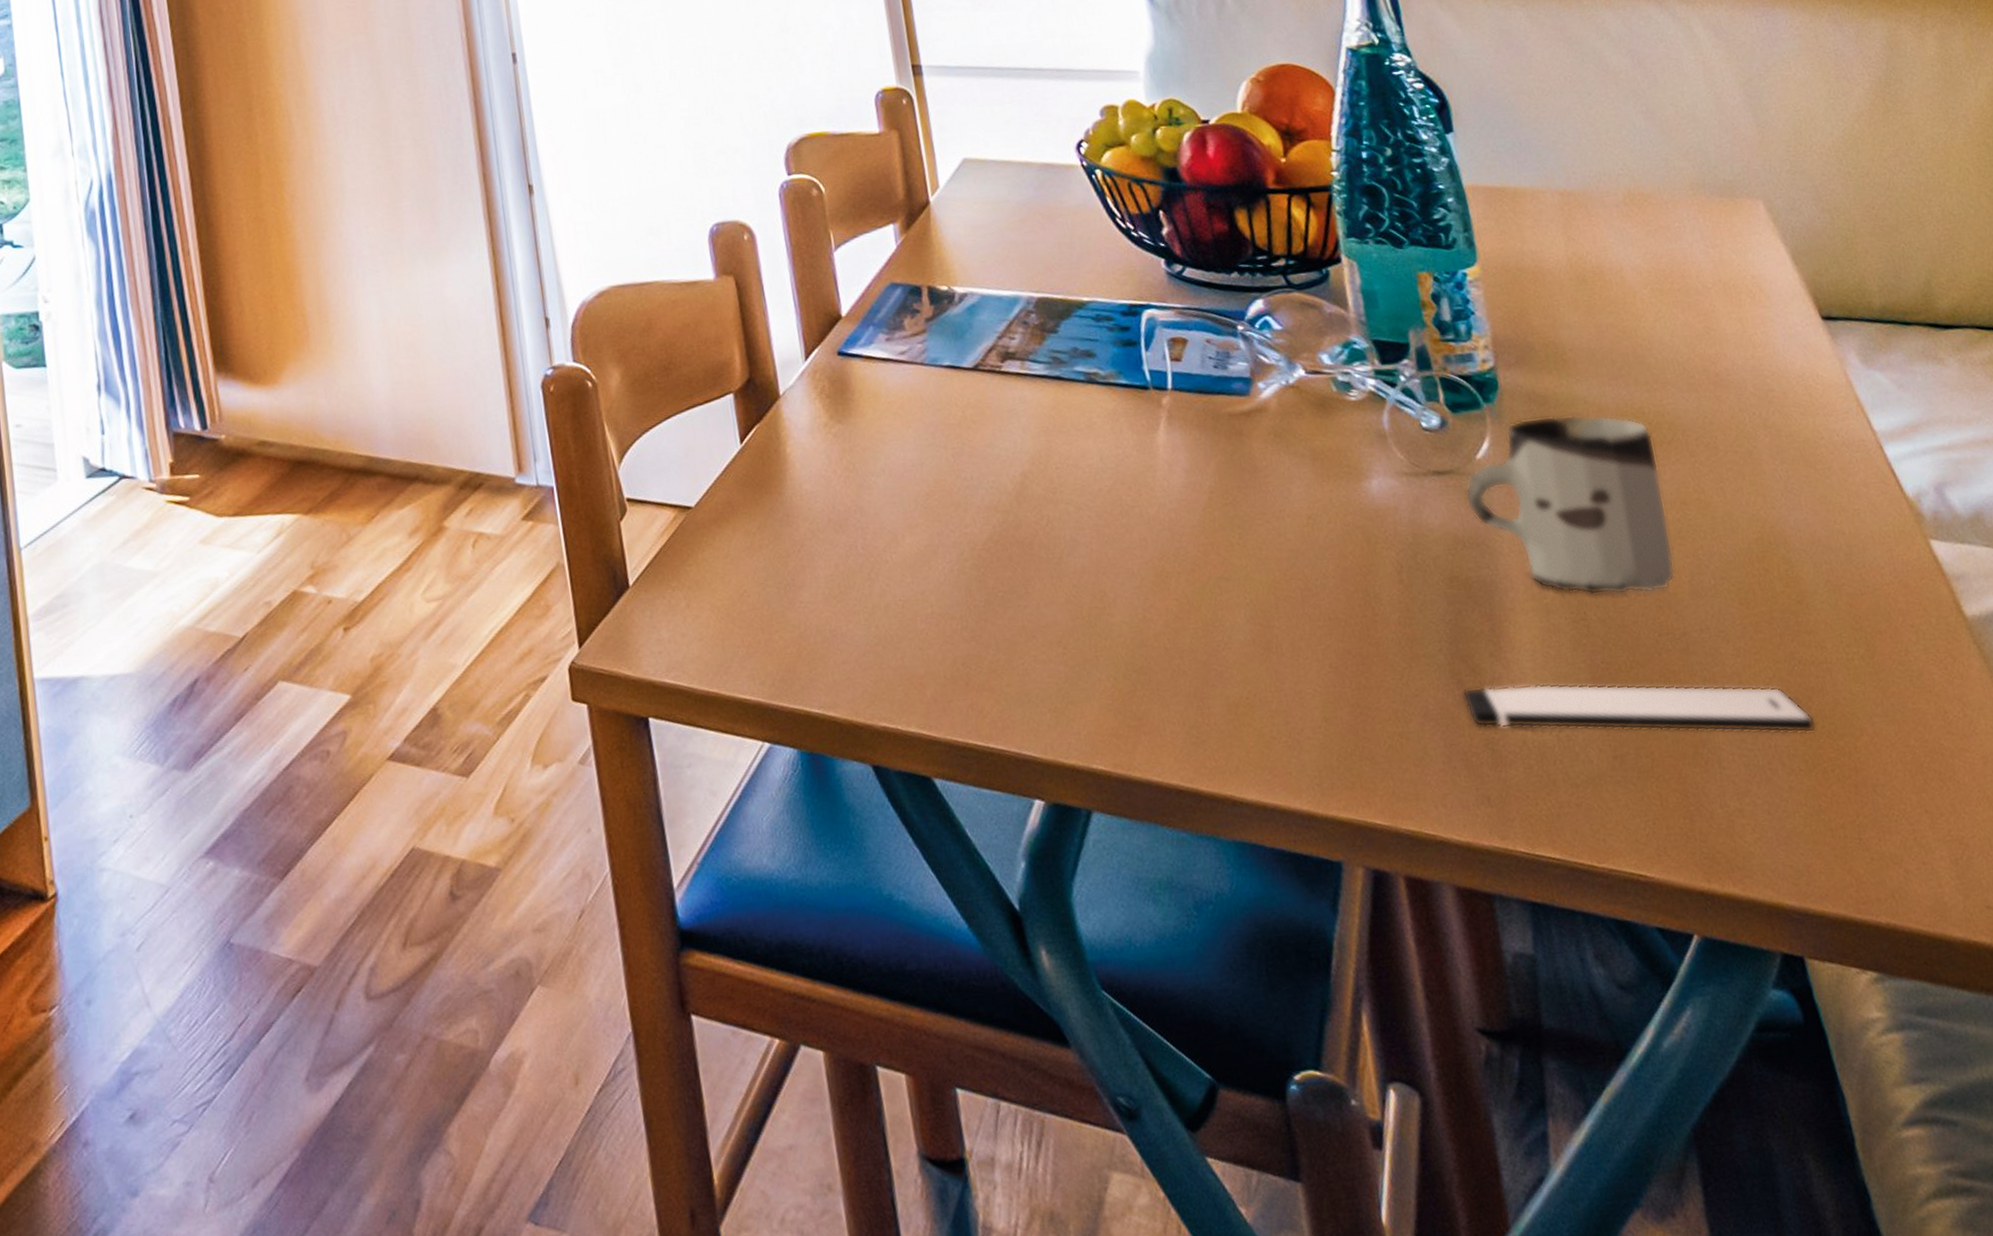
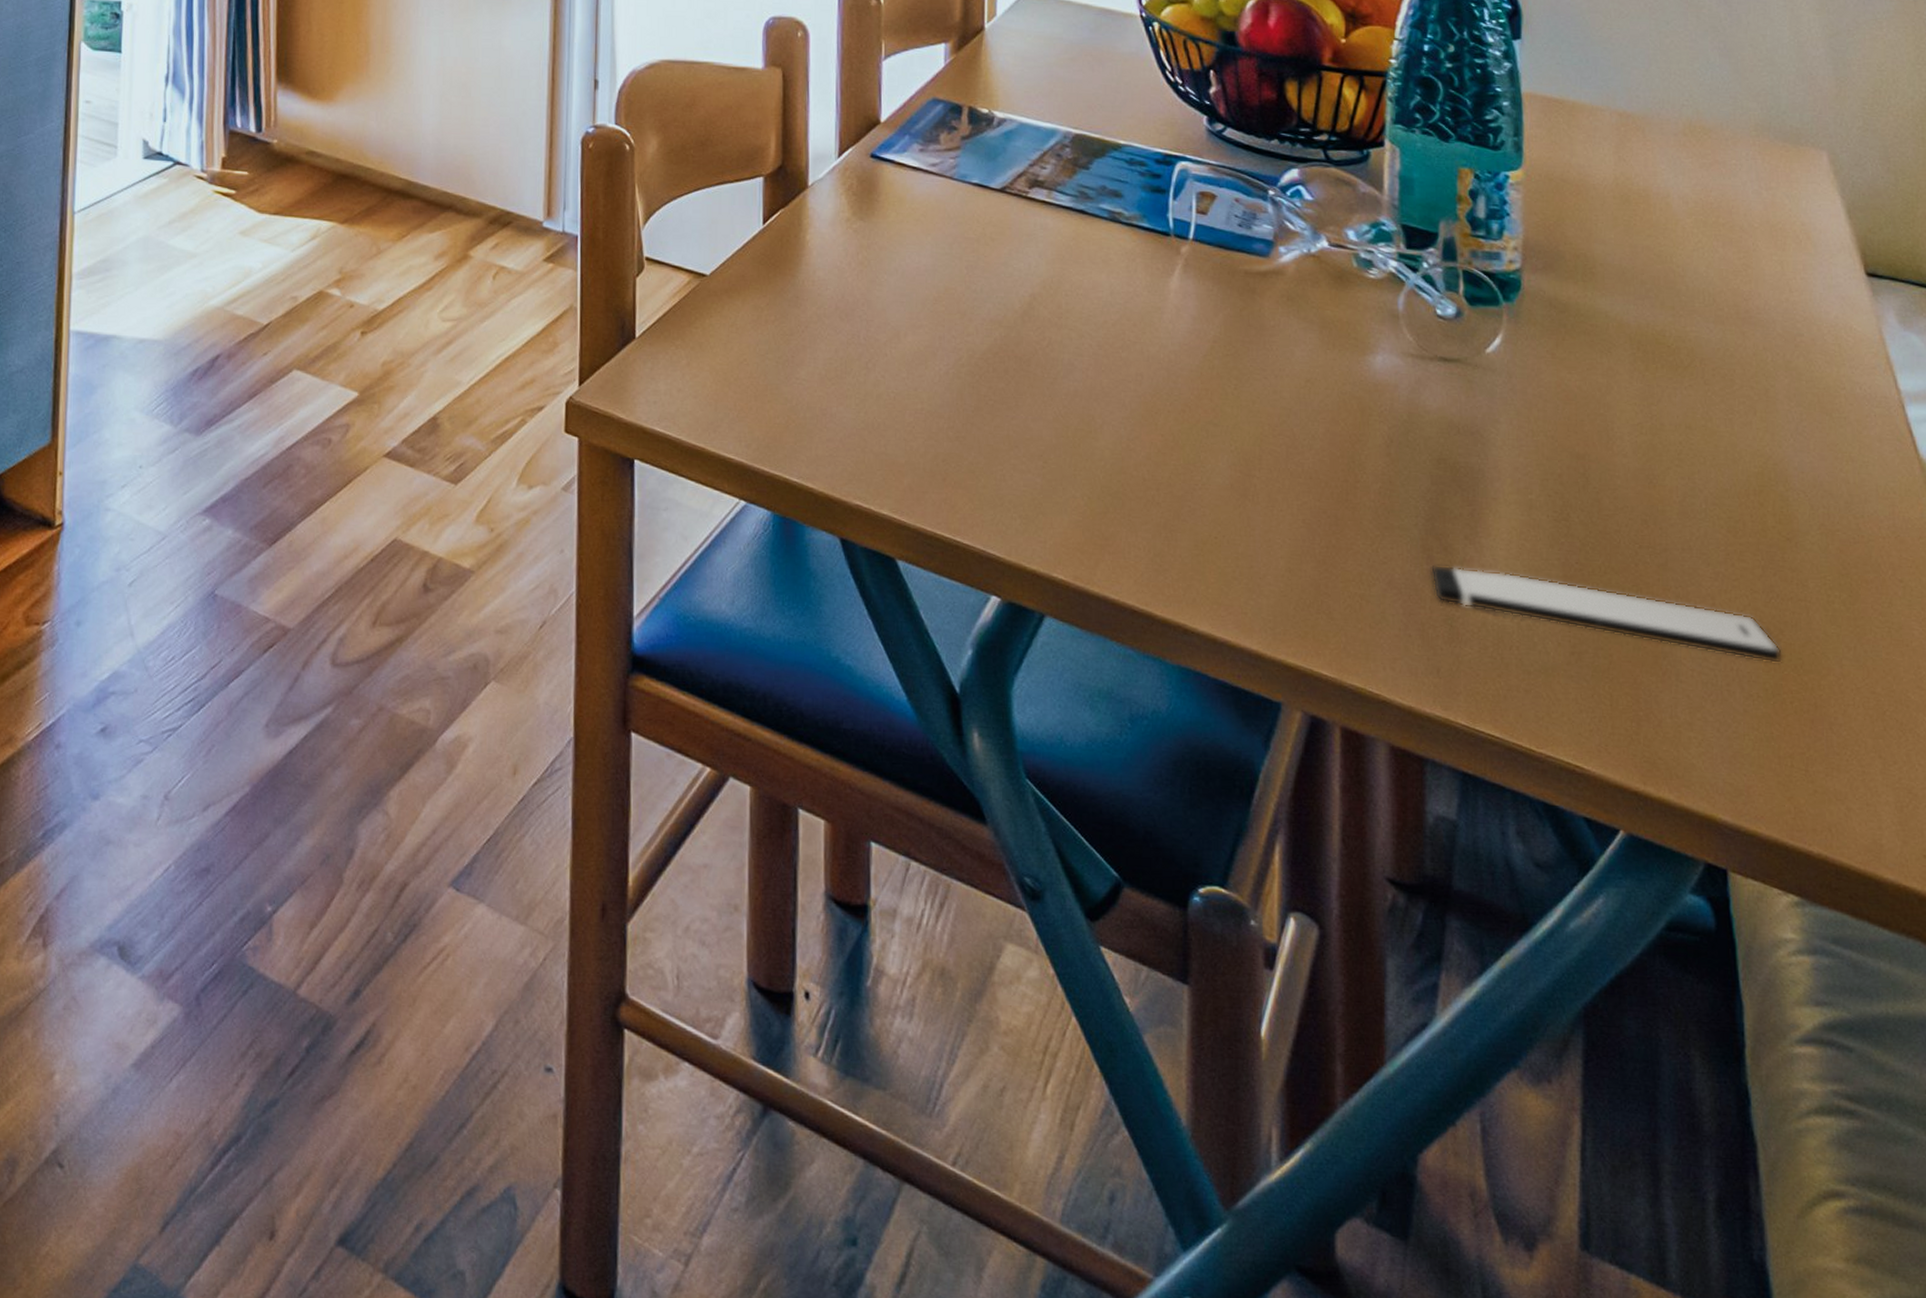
cup: present [1465,415,1676,596] -> none [1468,322,1670,507]

